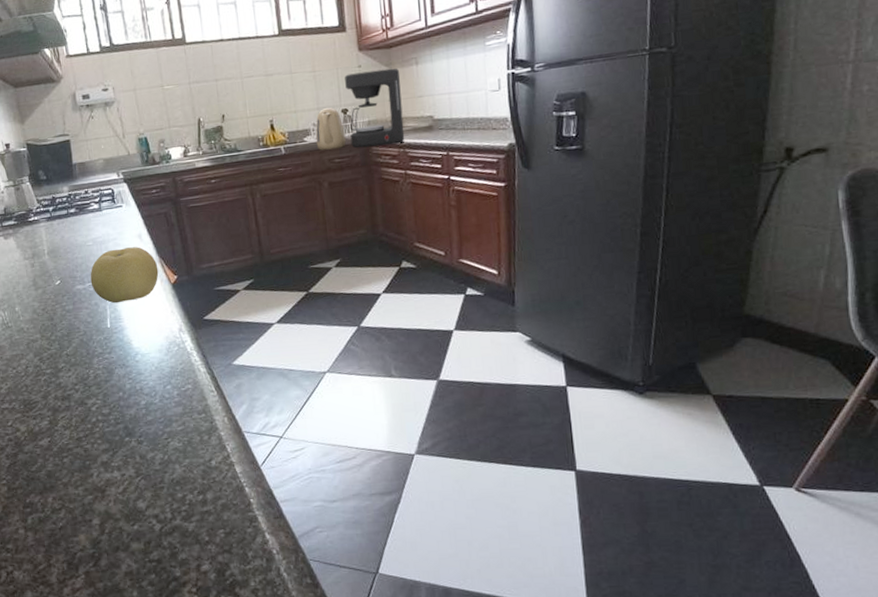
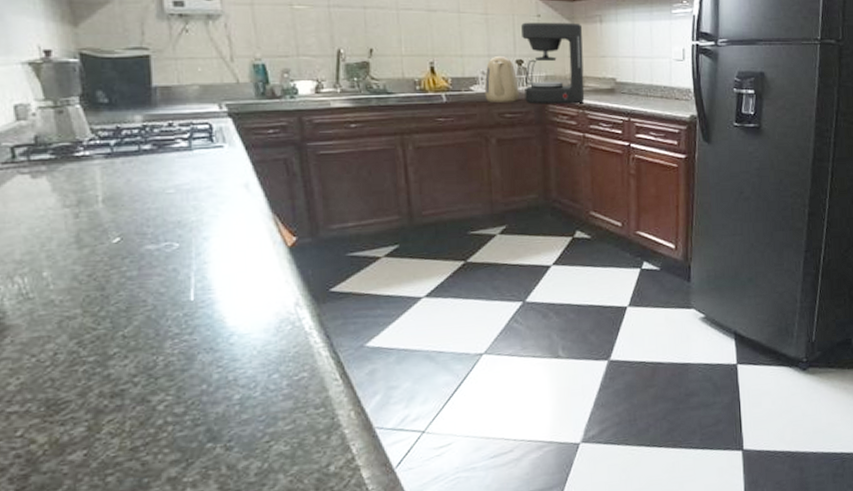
fruit: present [90,247,159,304] -> none [168,199,271,270]

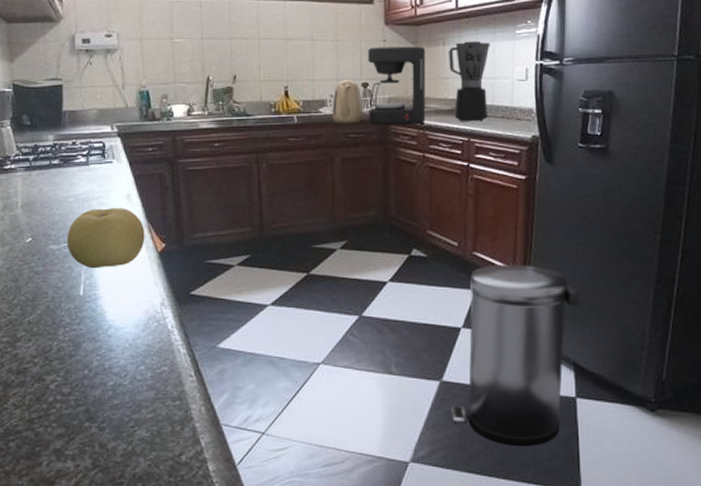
fruit: none [168,199,271,270] -> present [67,208,145,269]
blender: none [606,19,648,102] -> present [449,41,491,122]
pedal bin: none [618,241,739,416] -> present [450,264,580,446]

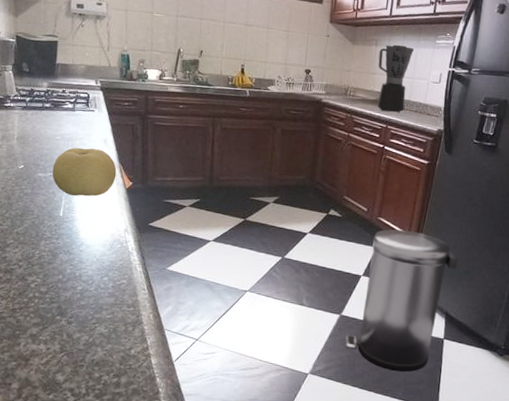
kettle: present [332,79,363,125] -> none [277,64,305,103]
coffee maker: present [368,46,426,125] -> none [307,40,361,110]

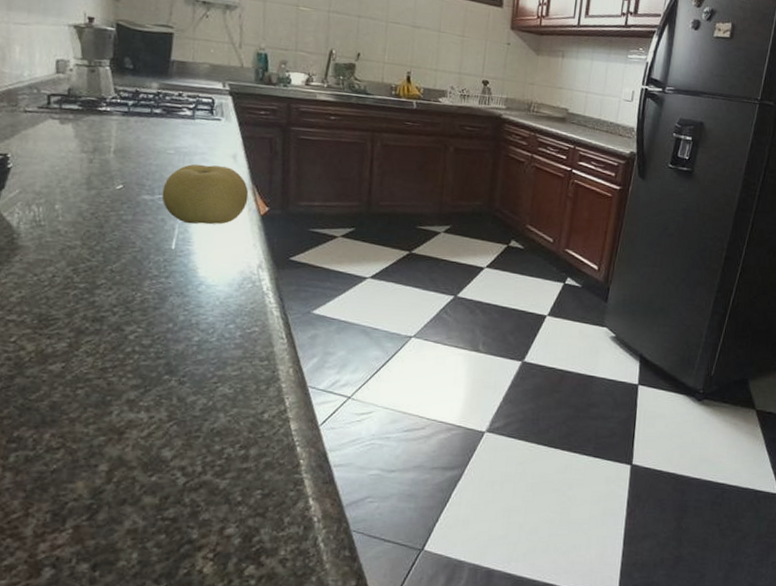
pedal bin: present [345,229,458,372] -> none [528,262,653,424]
blender: present [377,44,415,113] -> none [564,57,605,133]

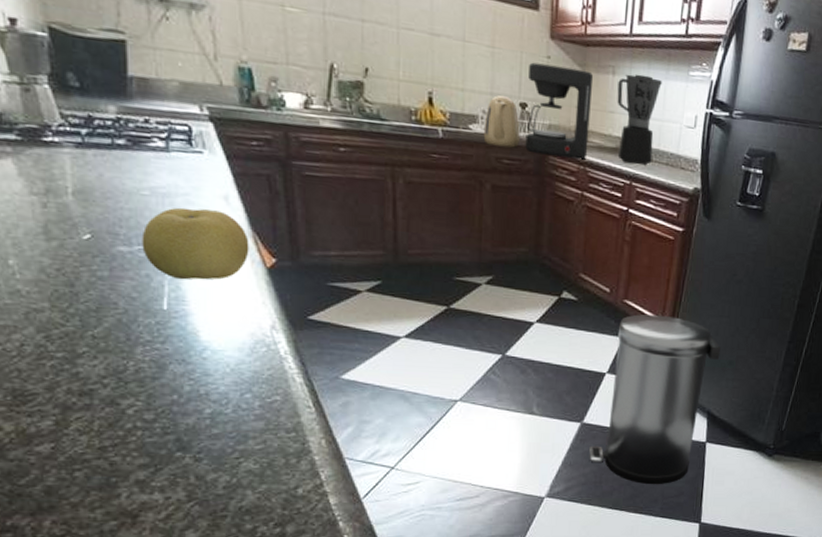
kettle: none [450,74,482,118] -> present [483,94,520,149]
coffee maker: none [485,48,546,127] -> present [525,62,594,160]
pedal bin: none [528,262,653,424] -> present [588,314,721,484]
blender: none [564,57,605,133] -> present [617,74,663,166]

